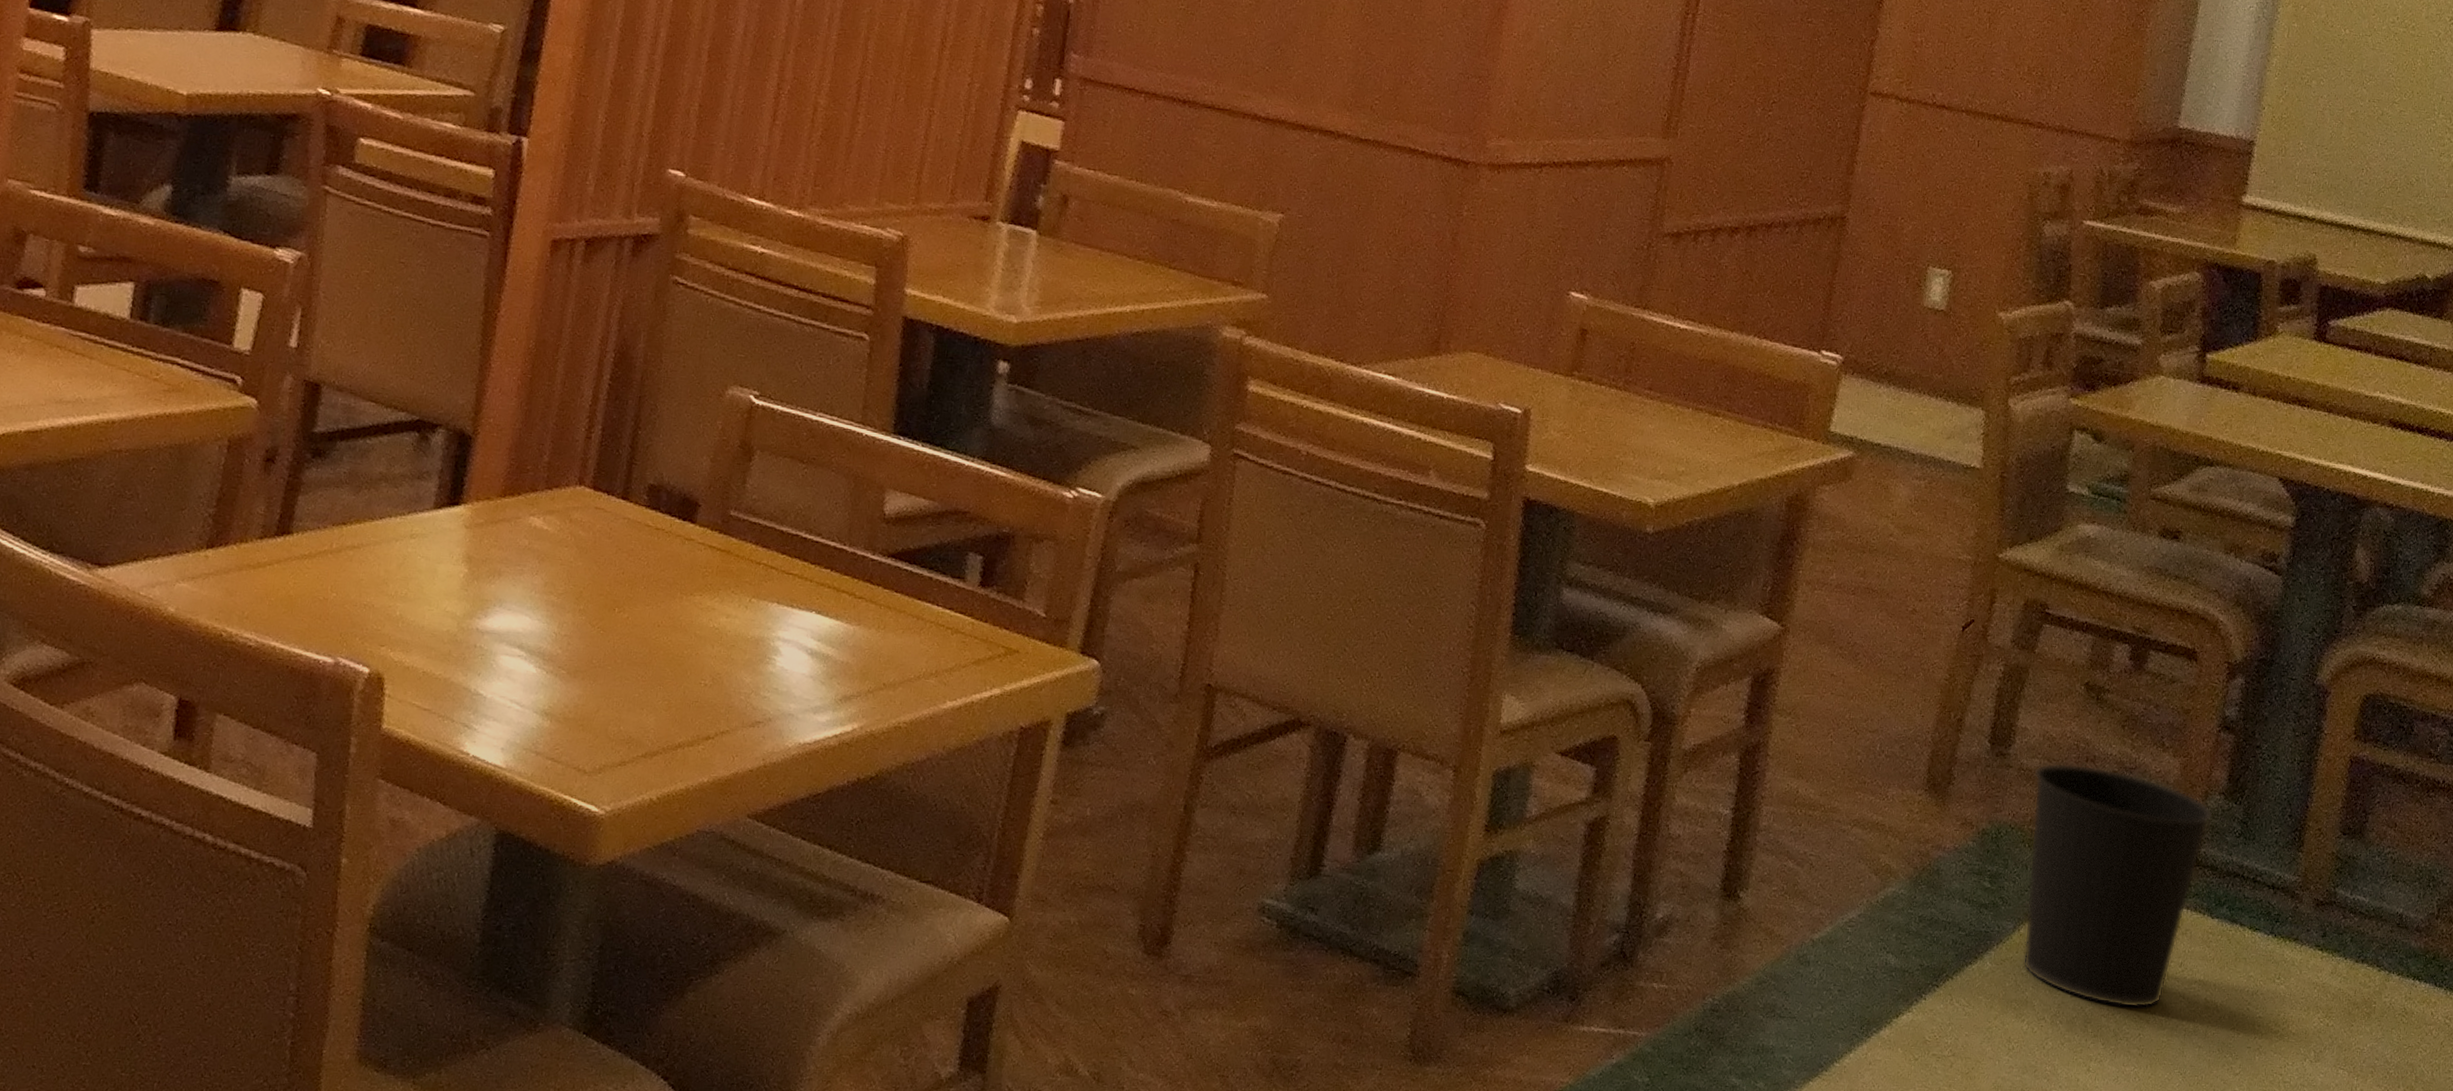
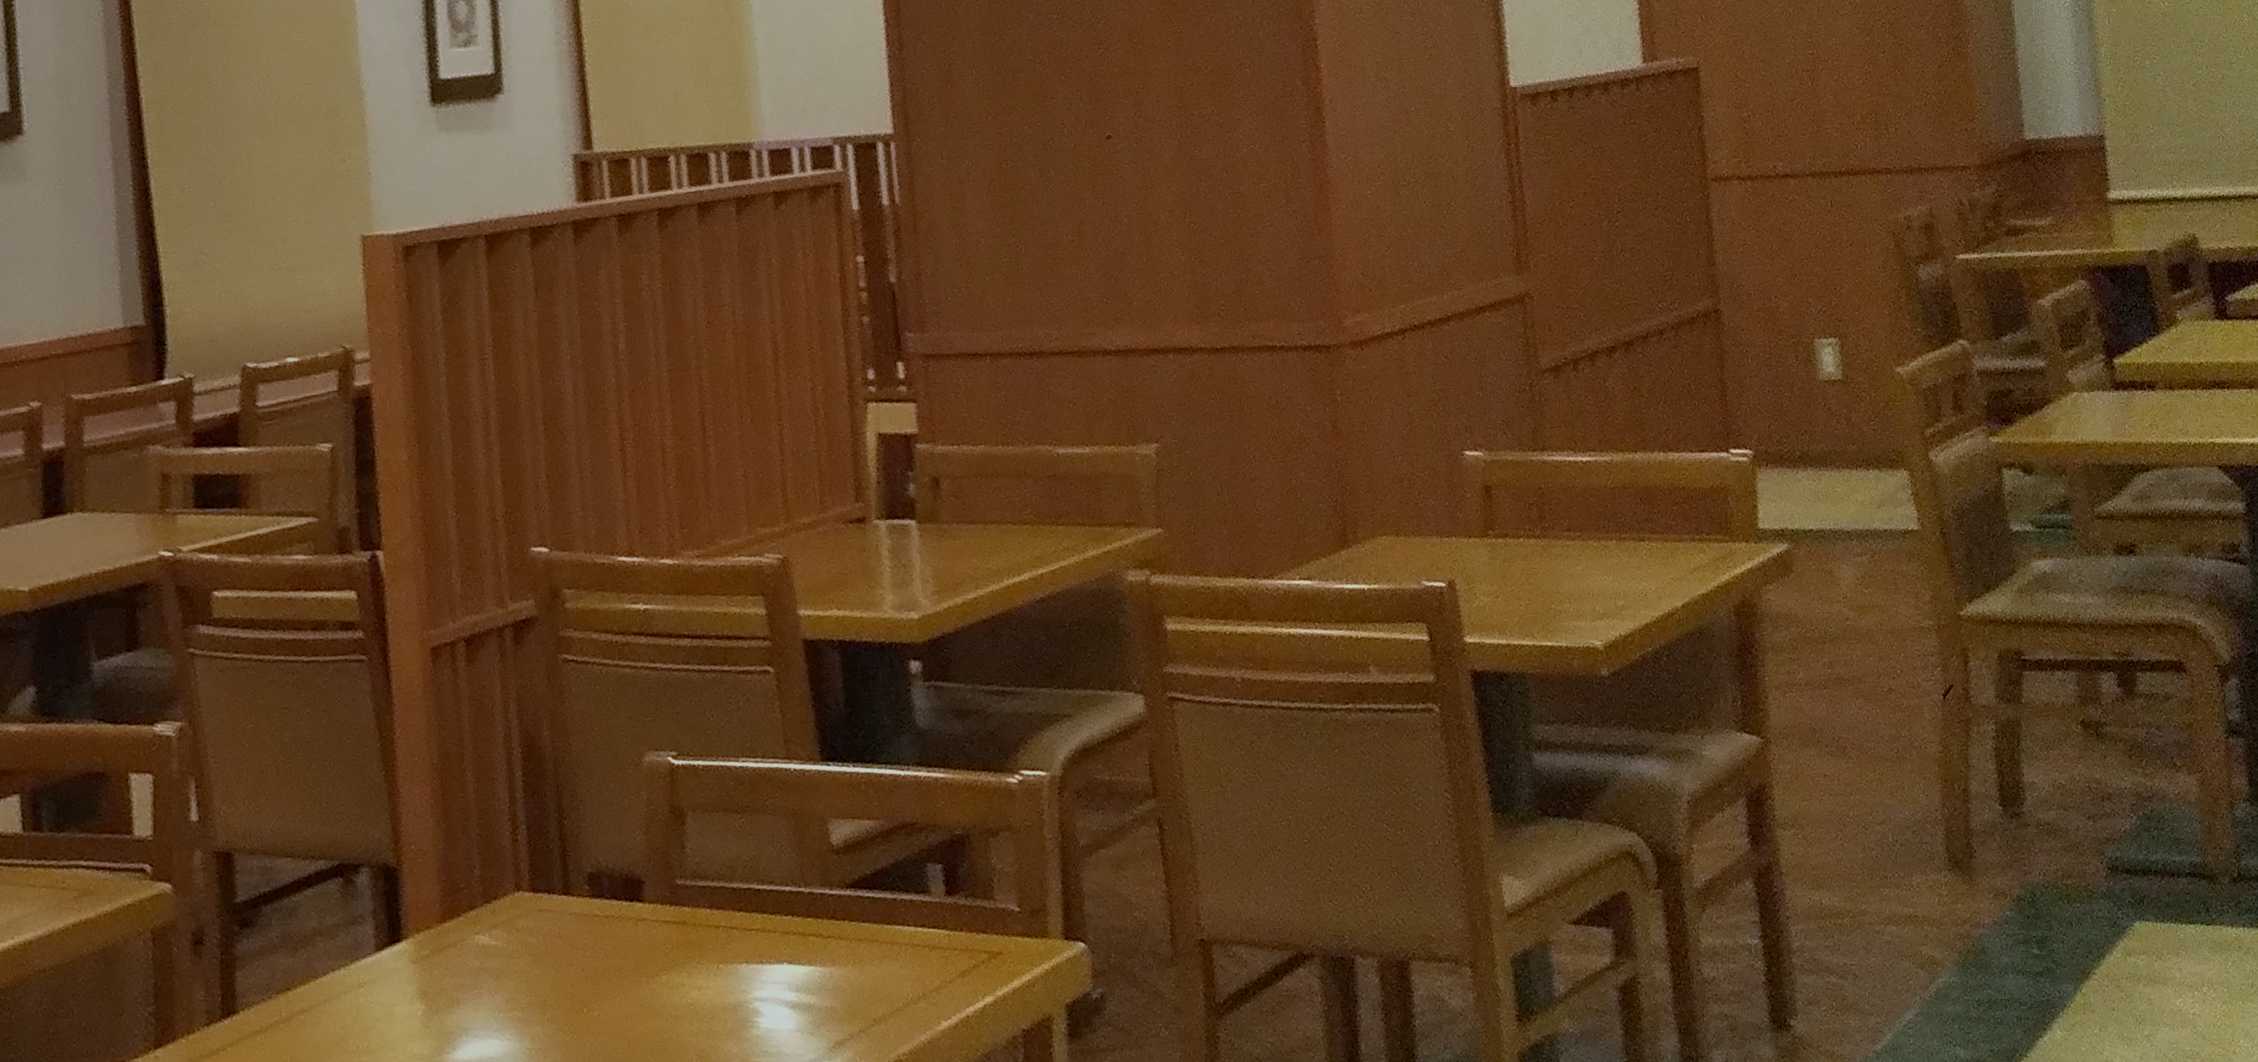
wastebasket: present [2022,762,2214,1009] -> none [2052,802,2245,1046]

